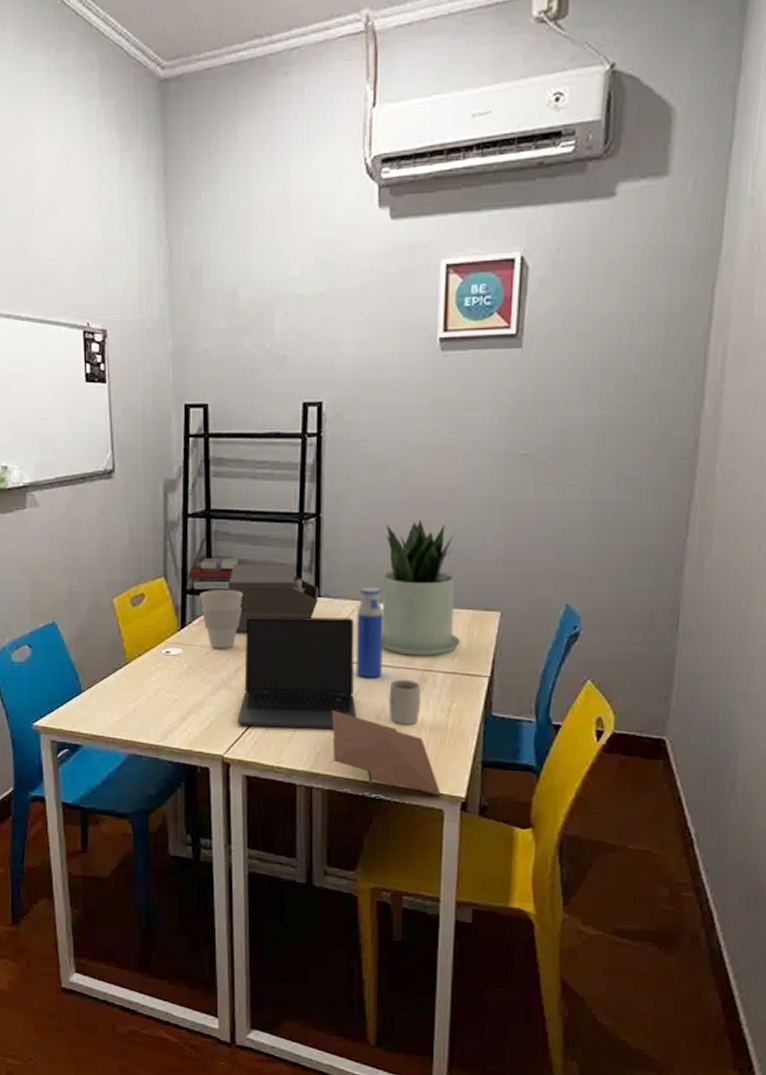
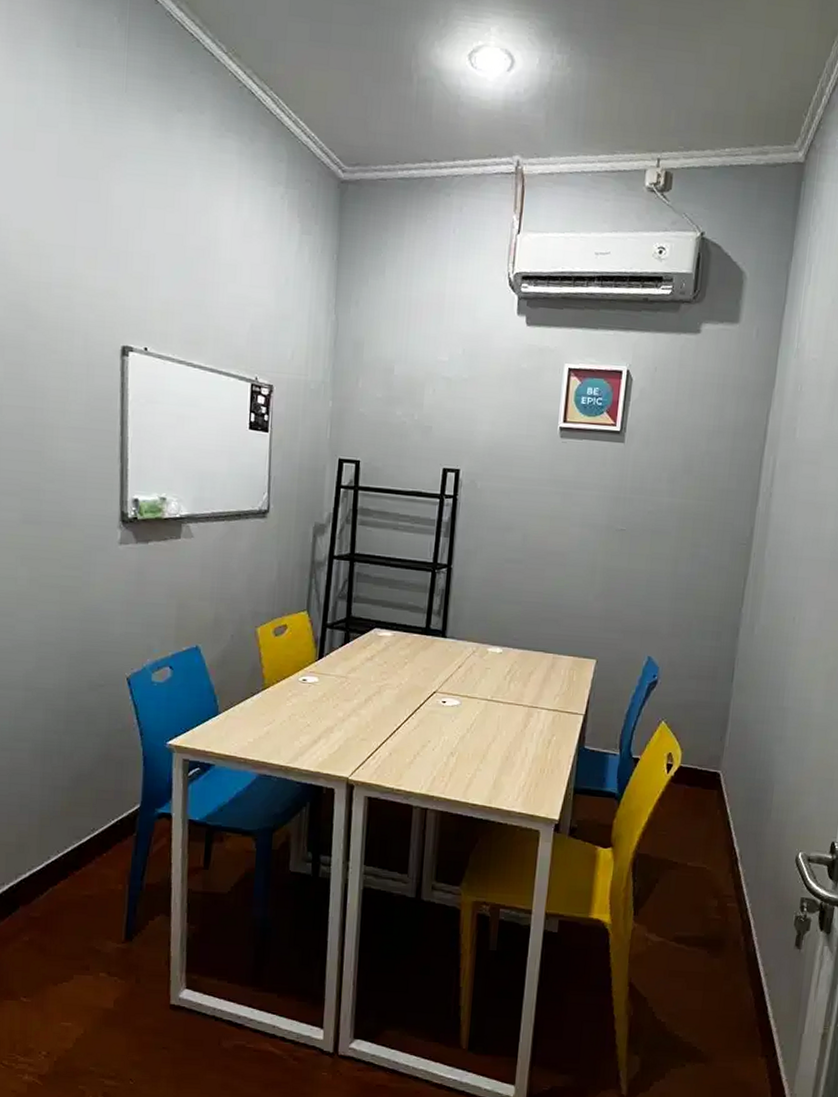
books: present [188,557,239,592] -> none [329,596,377,628]
cup: present [200,590,242,649] -> none [338,625,378,680]
sewing box: present [228,563,318,633] -> none [365,604,445,666]
laptop: present [237,616,356,729] -> none [364,651,474,756]
papers: present [331,710,441,796] -> none [447,739,538,819]
water bottle: present [355,586,383,678] -> none [472,631,500,712]
planter: present [381,520,461,656] -> none [495,577,563,694]
mug: present [388,679,422,725] -> none [498,713,527,754]

